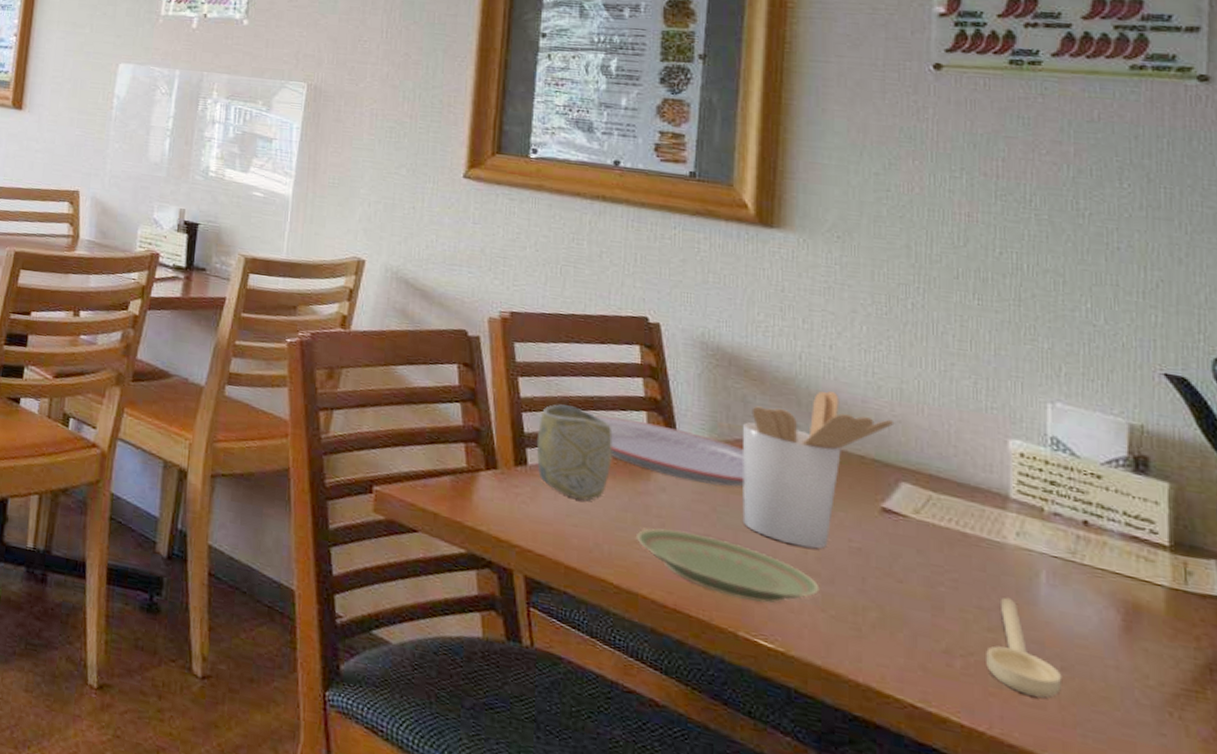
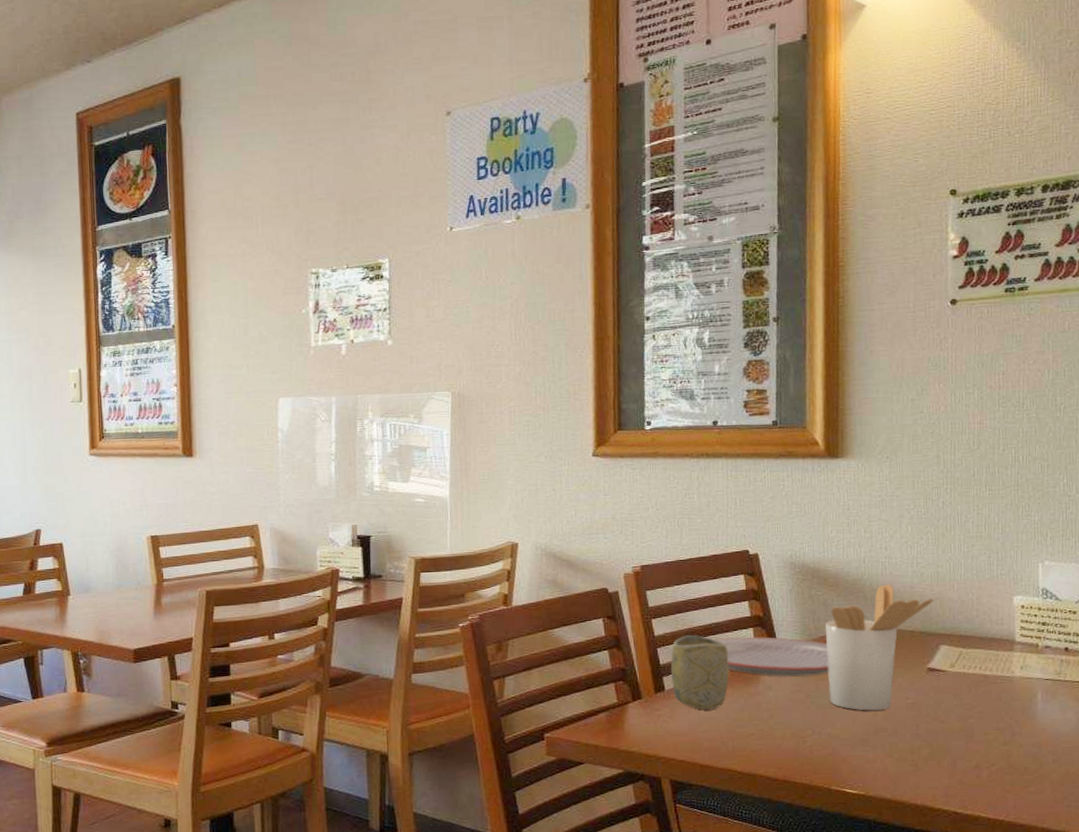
plate: present [637,528,820,603] -> none [752,718,887,761]
spoon: present [986,597,1063,698] -> none [1003,717,1054,786]

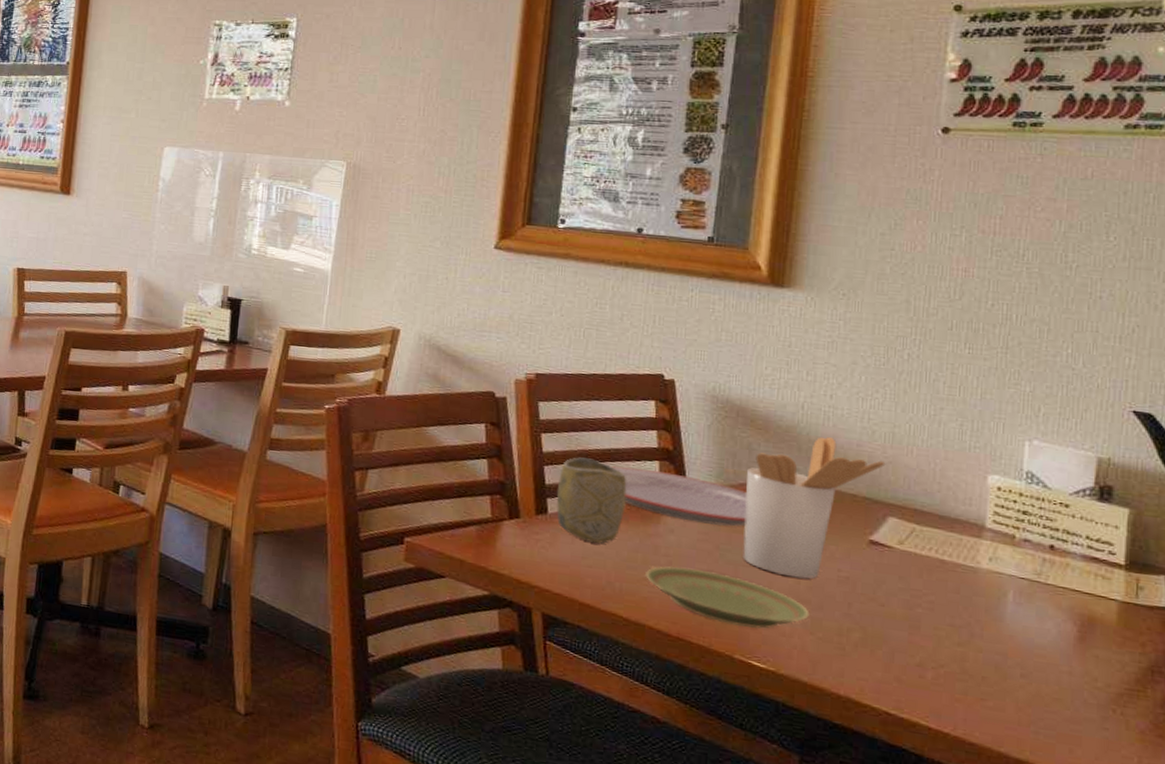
plate: none [752,718,887,761] -> present [646,565,810,629]

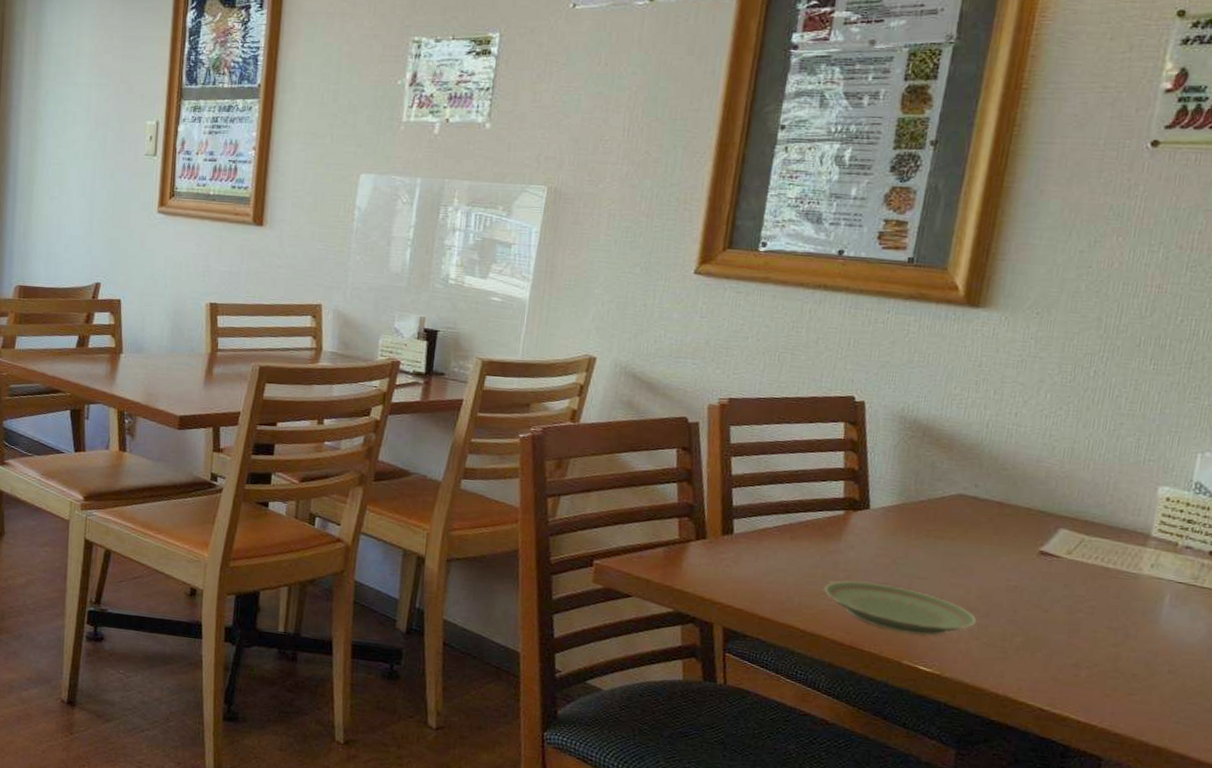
cup: present [556,457,627,544] -> none [742,479,812,561]
plate: present [611,466,748,526] -> none [797,487,928,541]
utensil holder: present [742,436,886,579] -> none [918,453,1062,589]

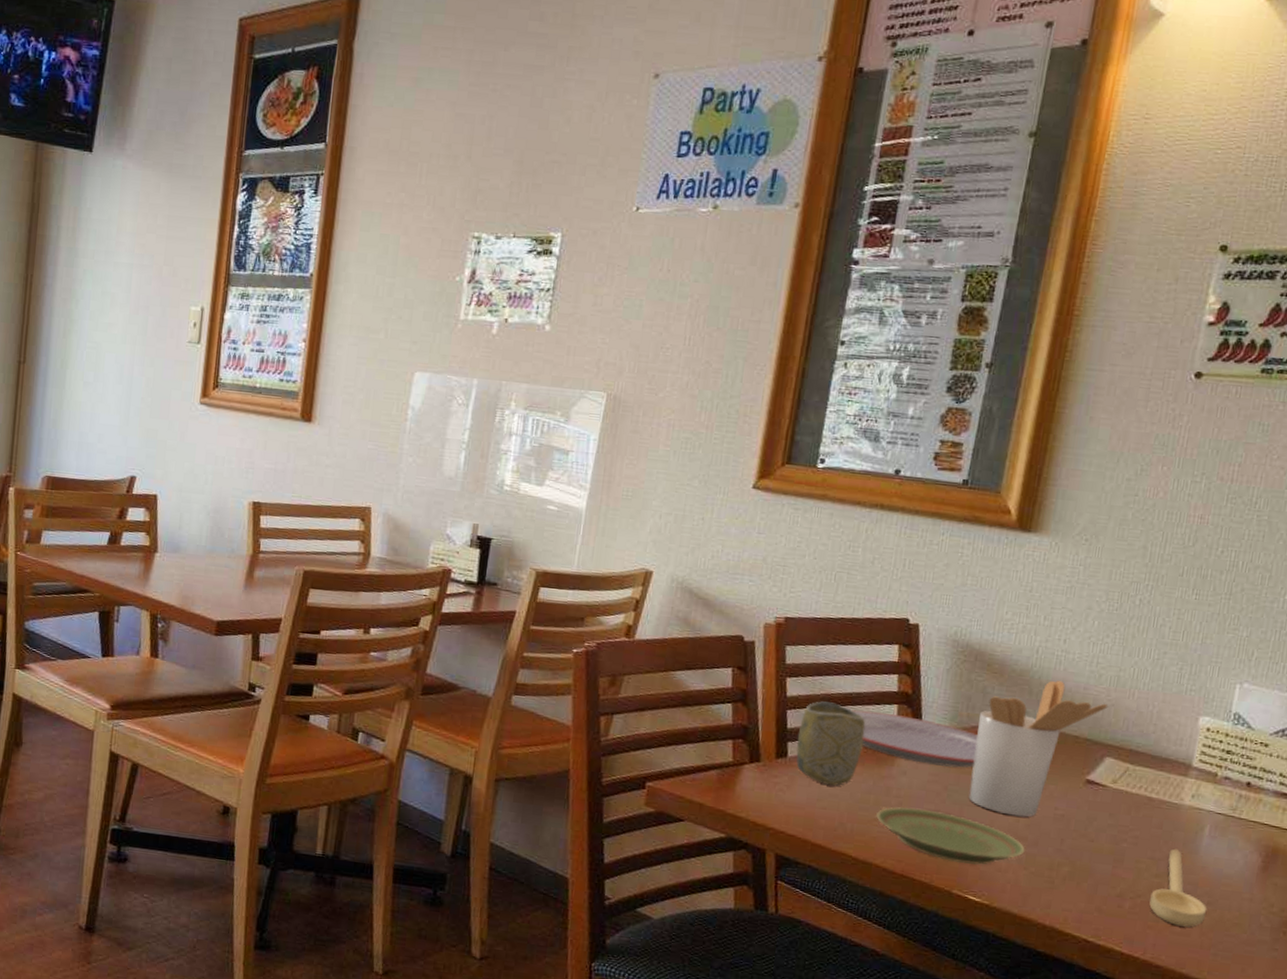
cup: none [742,479,812,561] -> present [796,701,865,786]
plate: none [797,487,928,541] -> present [852,710,979,768]
utensil holder: none [918,453,1062,589] -> present [968,680,1109,817]
spoon: none [1107,618,1168,696] -> present [1149,848,1207,927]

